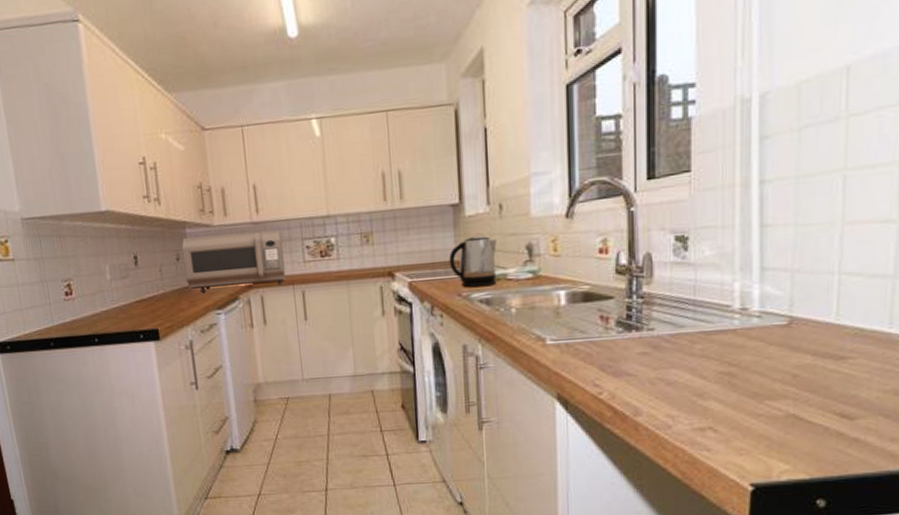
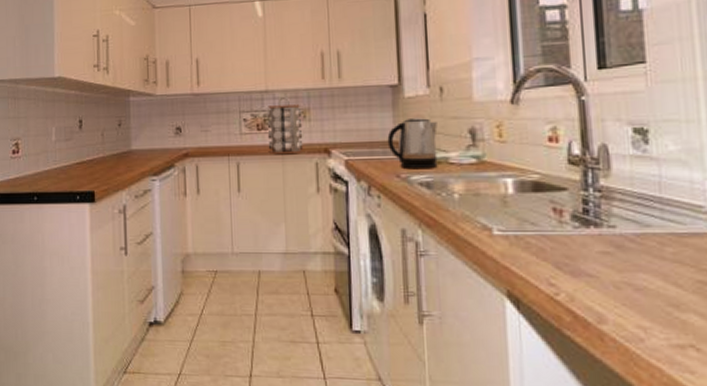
microwave: present [181,229,286,292] -> none [124,101,222,158]
spice rack: none [329,220,368,282] -> present [266,96,304,155]

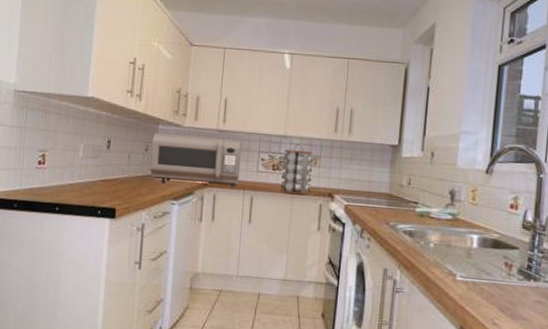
microwave: none [124,101,222,158] -> present [150,132,242,188]
kettle: present [387,117,438,170] -> none [382,175,425,221]

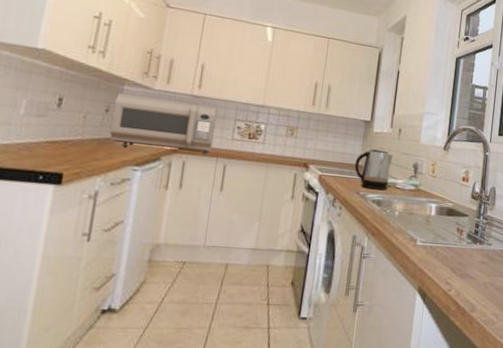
spice rack: present [280,143,314,196] -> none [255,113,291,165]
kettle: none [382,175,425,221] -> present [354,148,393,191]

